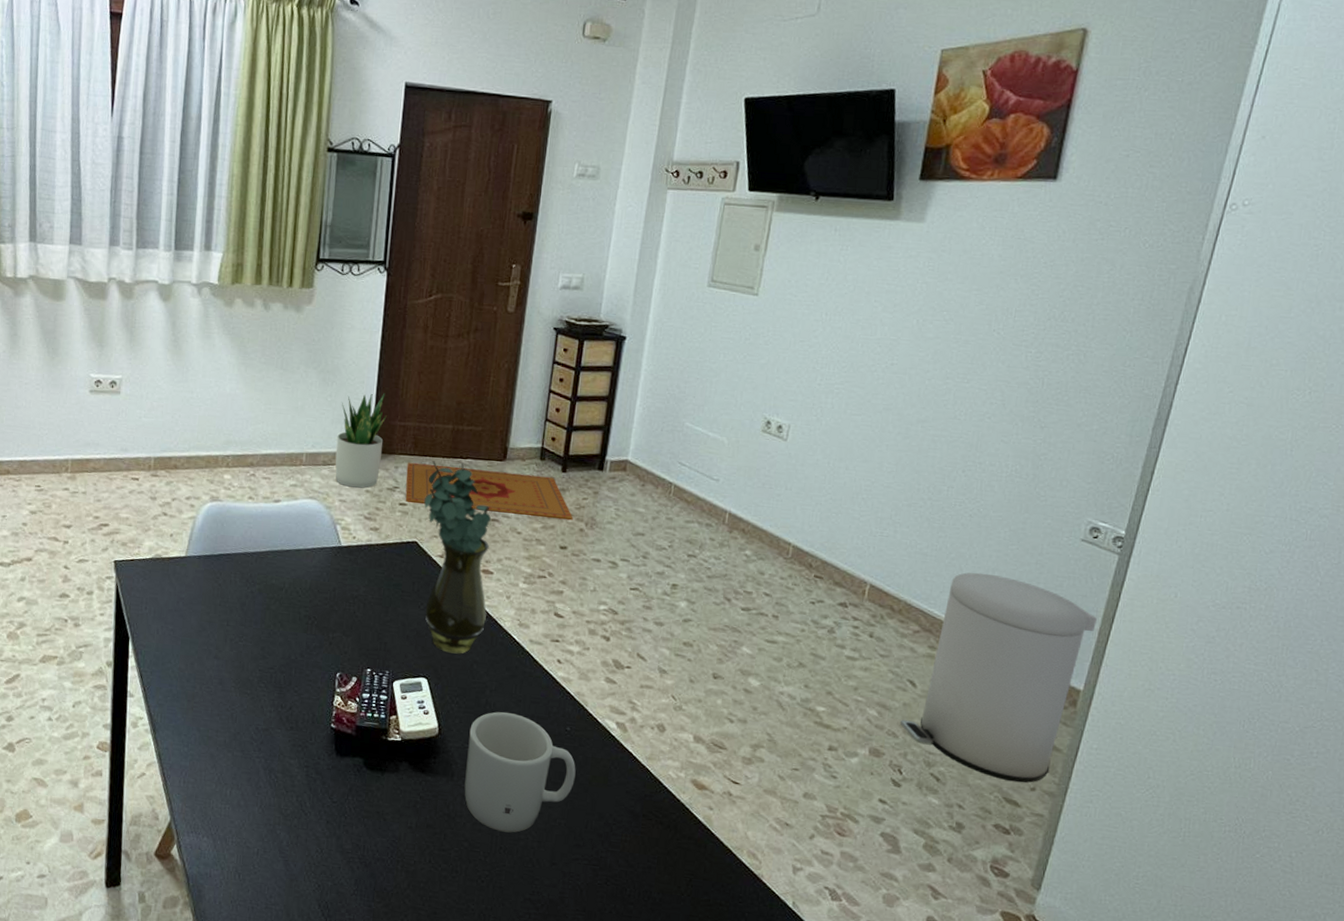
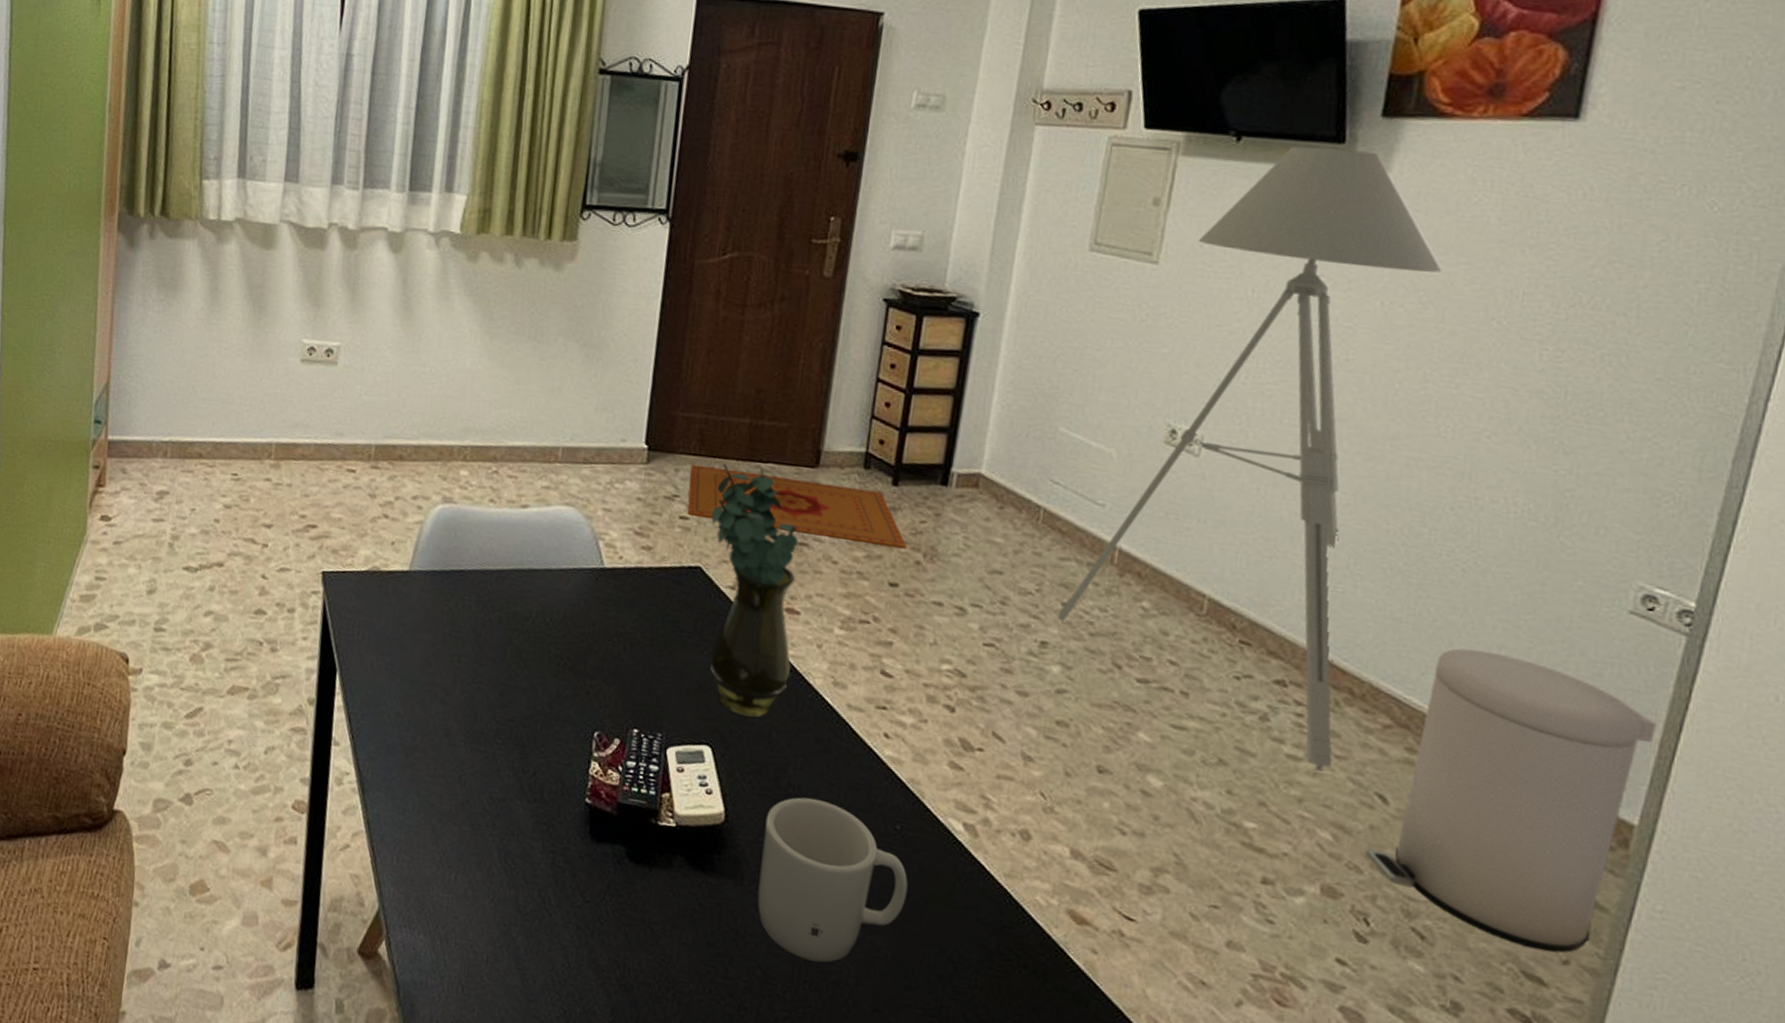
planter: present [335,394,387,488] -> none [598,375,666,495]
floor lamp: none [684,203,959,668] -> present [1057,146,1441,773]

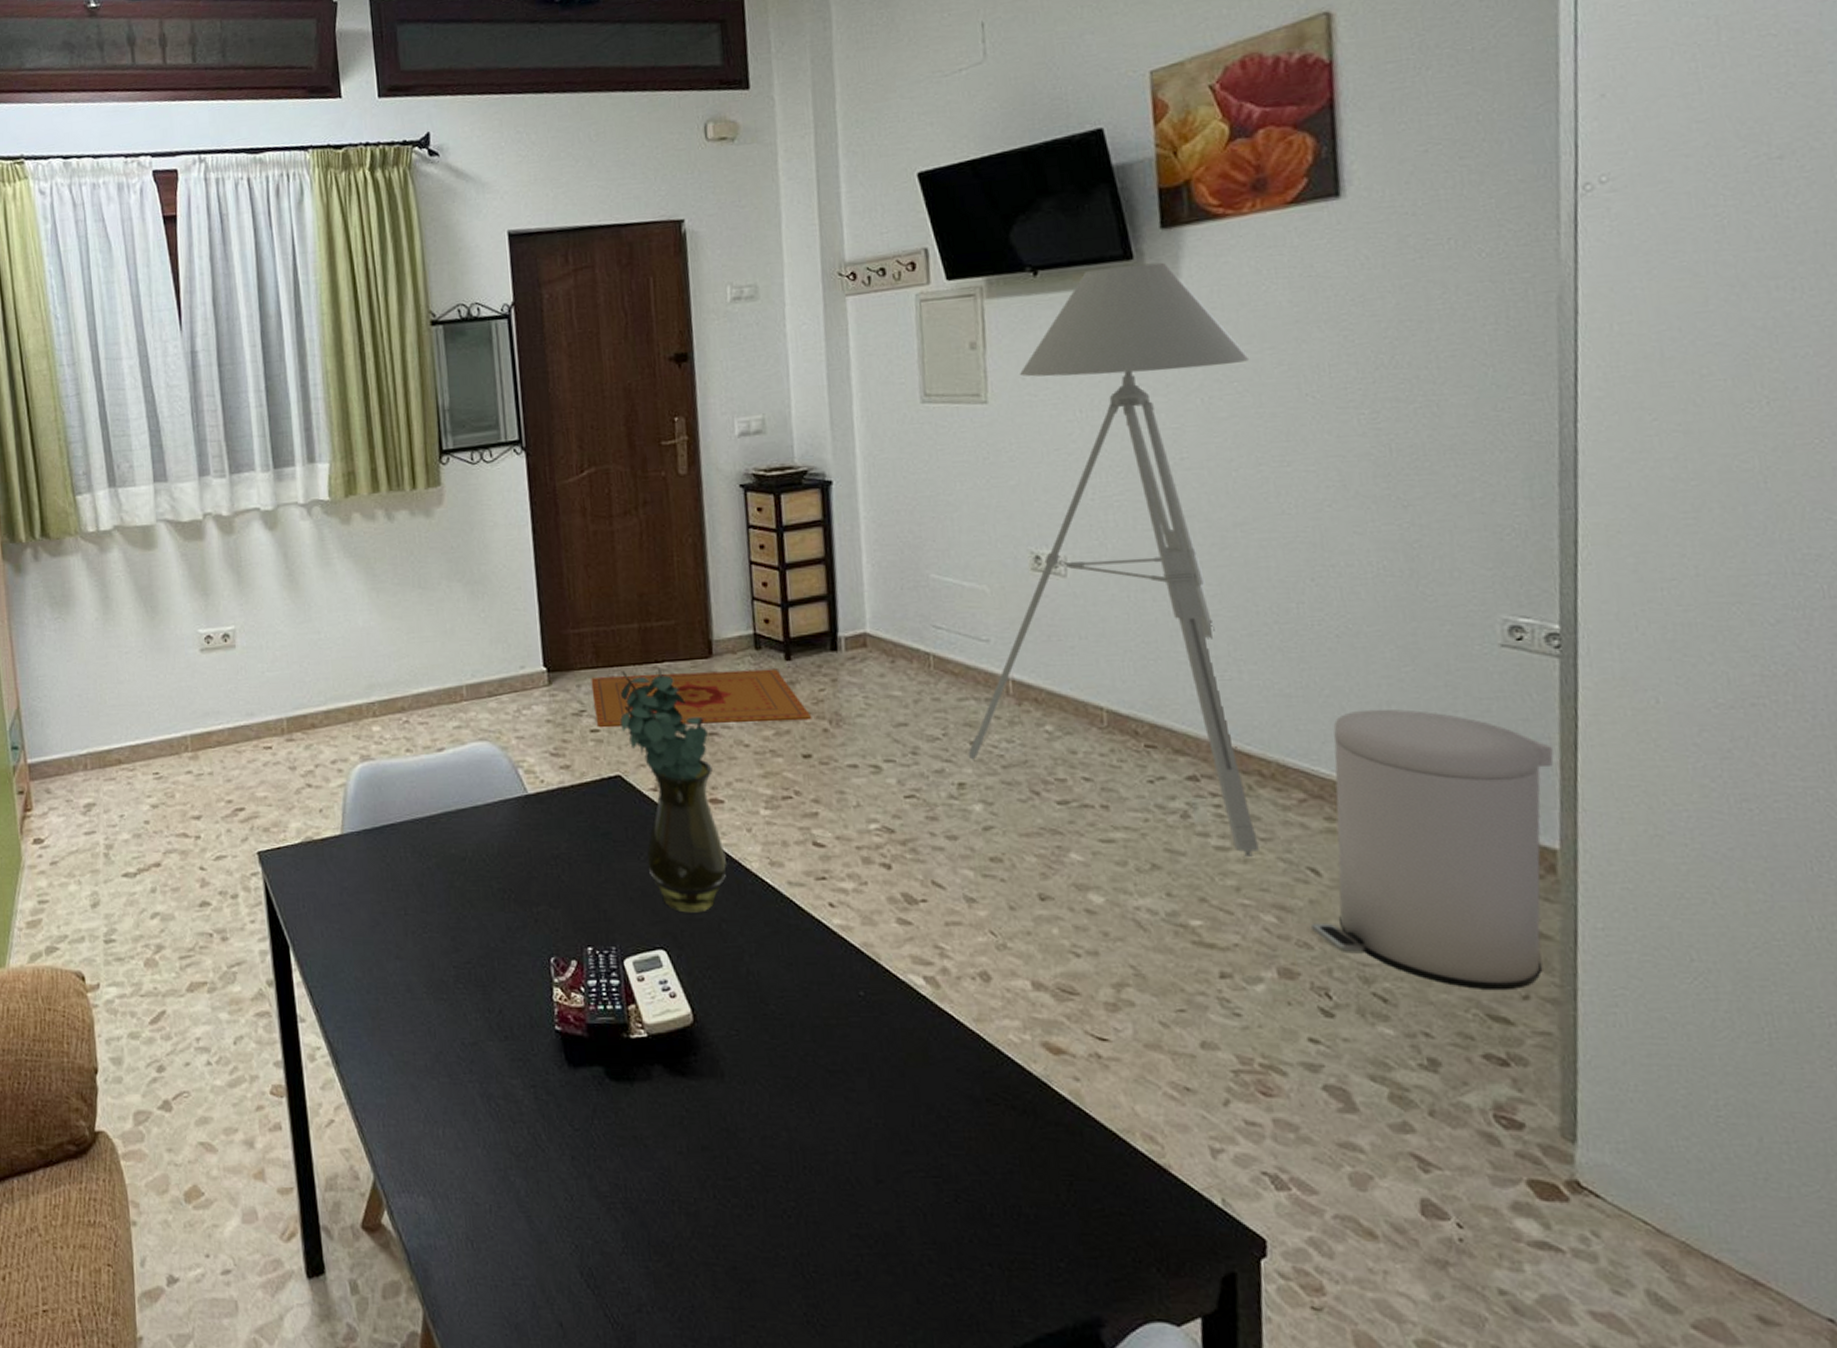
mug: present [757,797,908,963] -> none [733,981,885,1145]

